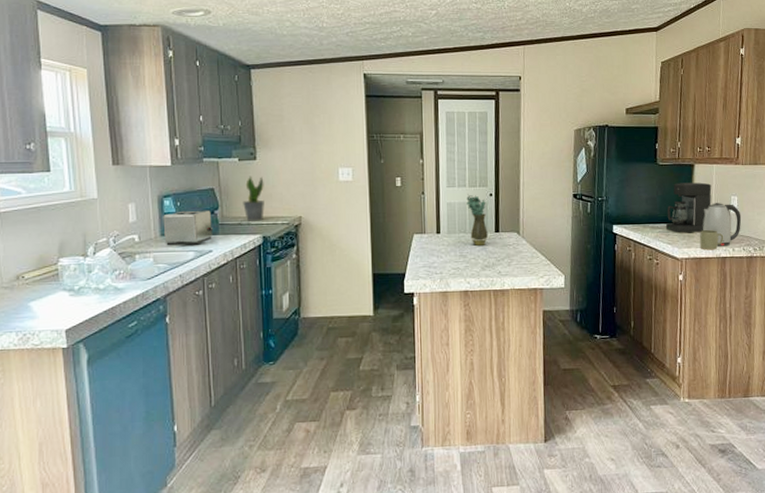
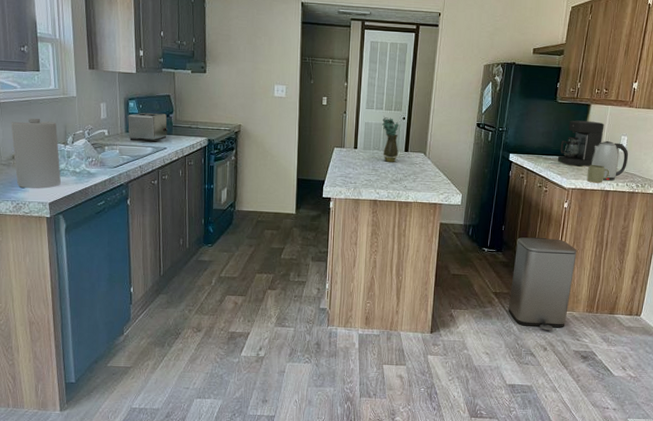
paper towel holder: none [14,227,80,315] -> present [11,118,61,189]
potted plant: present [243,176,264,221] -> none [193,86,212,126]
pedal bin: none [630,316,700,424] -> present [509,237,577,330]

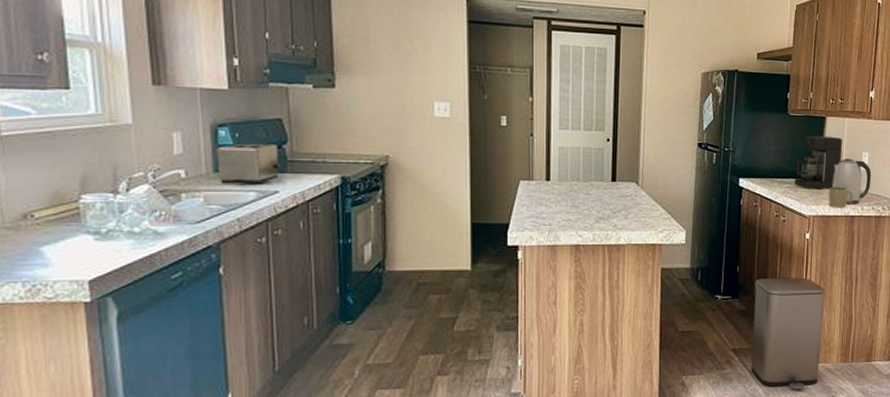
paper towel holder: present [11,118,61,189] -> none [20,157,108,262]
vase: present [382,116,399,162] -> none [581,138,603,195]

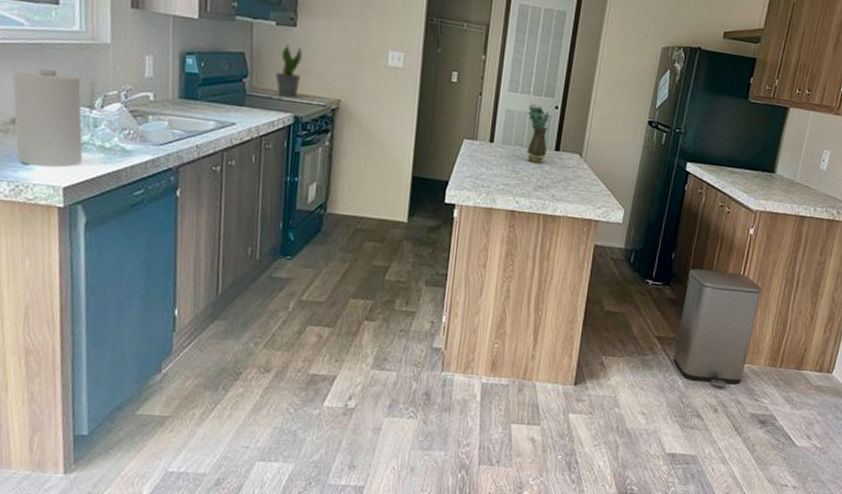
paper towel holder: none [20,157,108,262] -> present [12,68,83,168]
toaster: present [217,143,279,184] -> none [182,72,239,115]
potted plant: none [318,106,344,159] -> present [275,44,303,98]
vase: none [581,138,603,195] -> present [526,103,550,163]
coffee maker: present [794,136,843,190] -> none [744,125,804,185]
mug: present [828,186,853,208] -> none [778,182,807,207]
kettle: present [832,159,872,206] -> none [786,154,831,205]

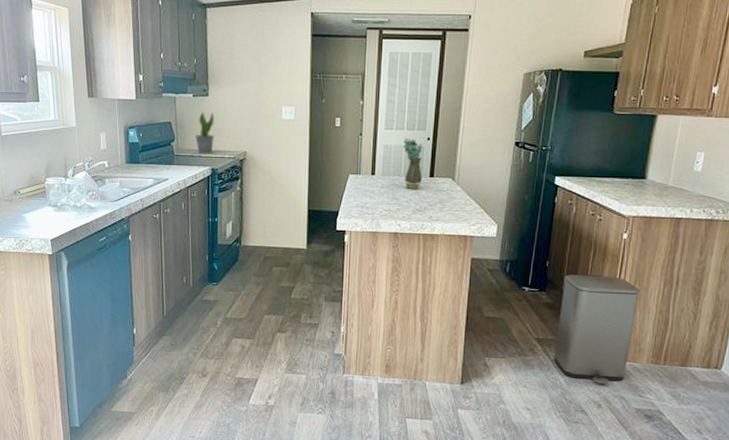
paper towel holder: present [12,68,83,168] -> none [12,150,62,225]

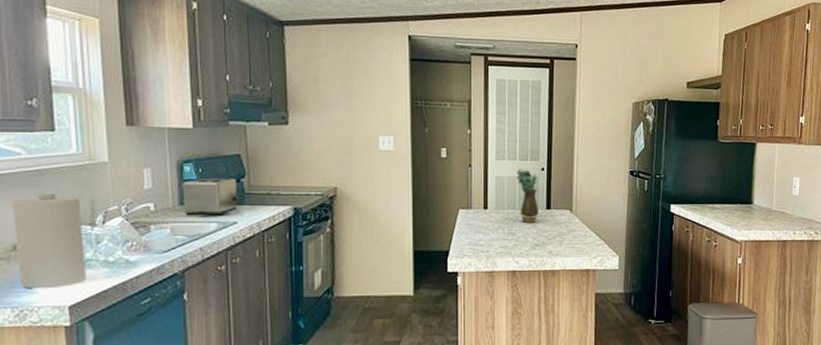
paper towel holder: none [12,150,62,225] -> present [11,193,86,289]
toaster: none [128,141,169,173] -> present [182,178,238,216]
potted plant: present [195,111,214,154] -> none [272,141,296,191]

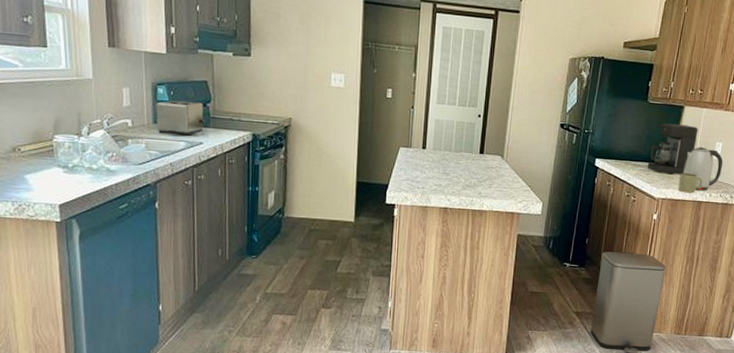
paper towel holder: present [11,193,86,289] -> none [11,102,74,188]
vase: present [517,168,538,223] -> none [454,113,474,165]
coffee maker: none [725,162,774,215] -> present [647,123,698,175]
mug: none [759,211,785,233] -> present [678,172,703,194]
kettle: none [763,184,804,230] -> present [684,147,723,192]

